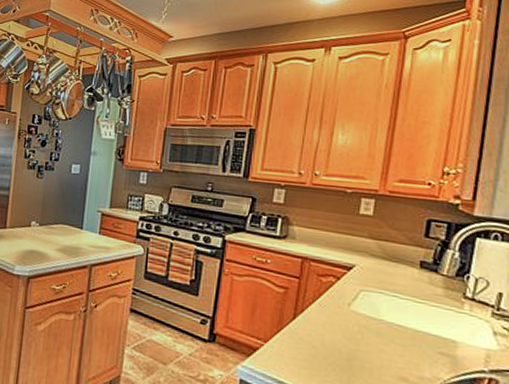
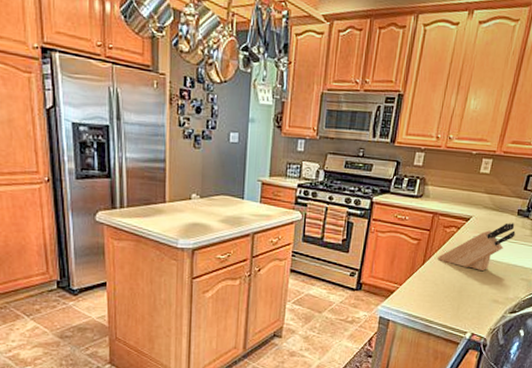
knife block: none [313,276,421,336] -> present [438,223,516,271]

